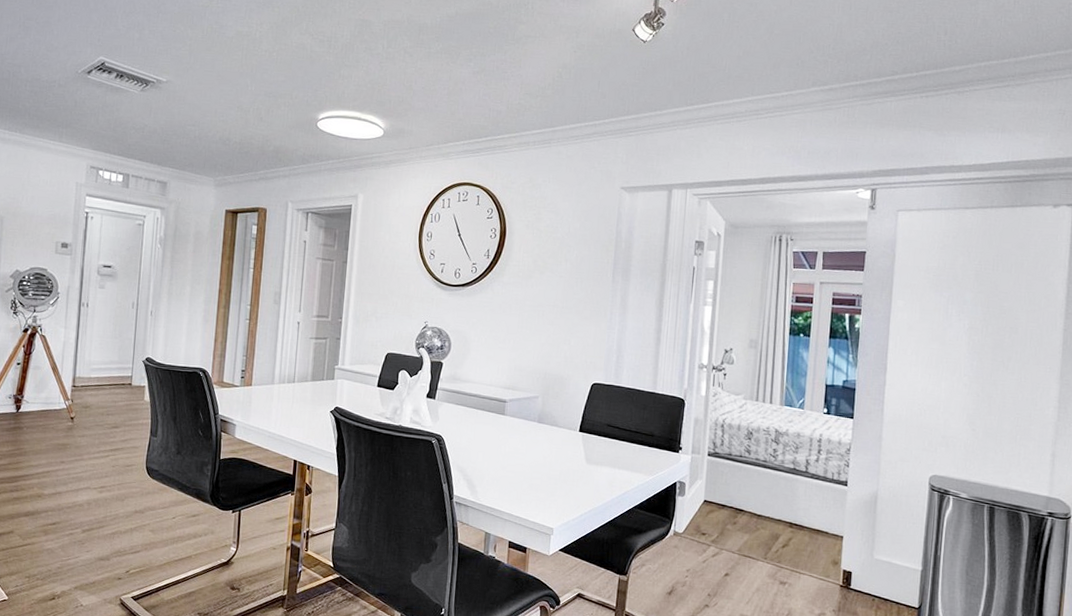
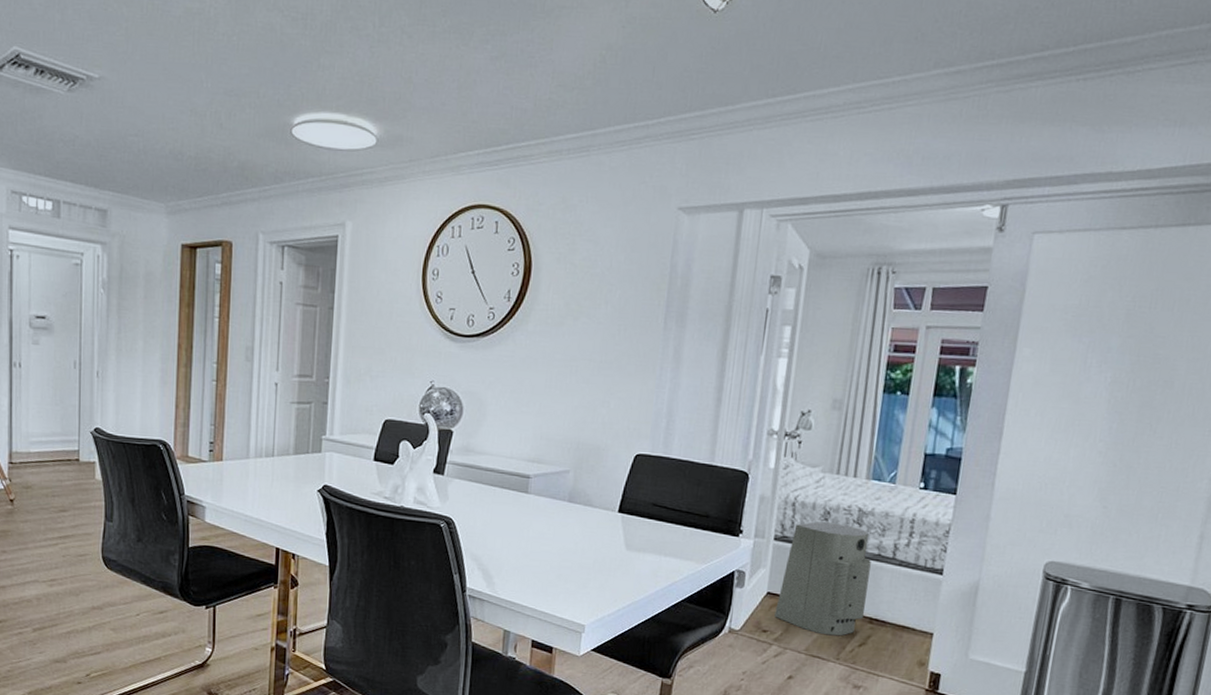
air purifier: none [711,440,788,539] -> present [774,521,871,636]

